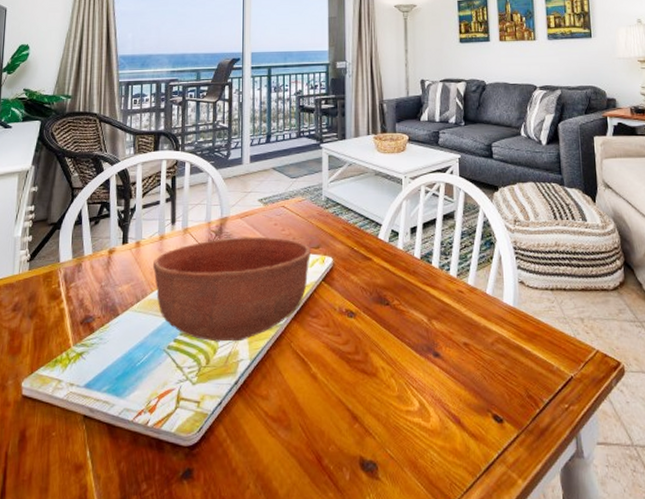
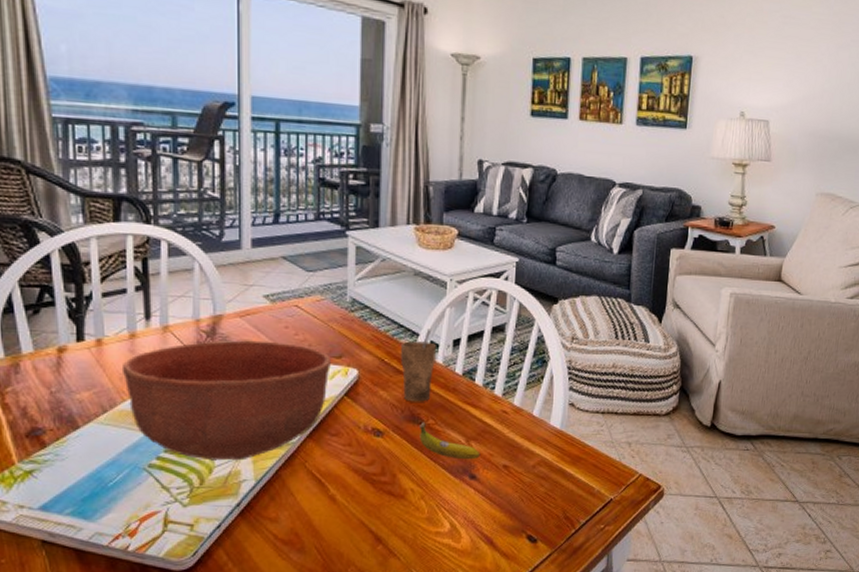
cup: none [366,219,397,285] -> present [400,328,436,402]
fruit: none [386,303,442,338] -> present [419,422,481,460]

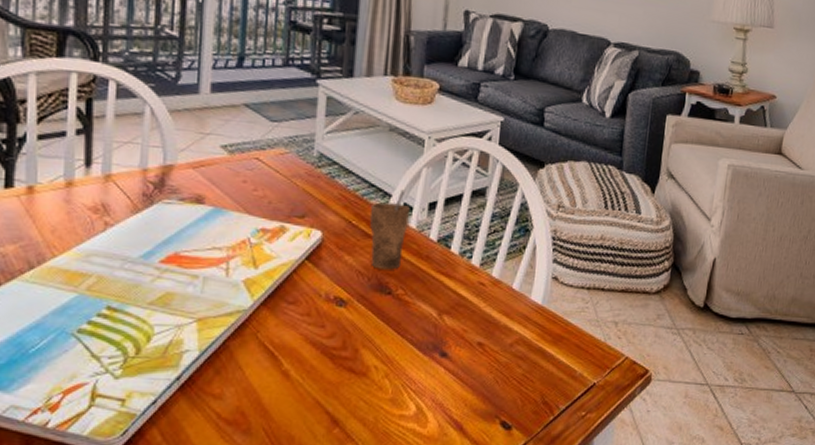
bowl: present [121,340,331,461] -> none [54,193,292,328]
fruit: present [419,422,481,460] -> none [386,292,453,336]

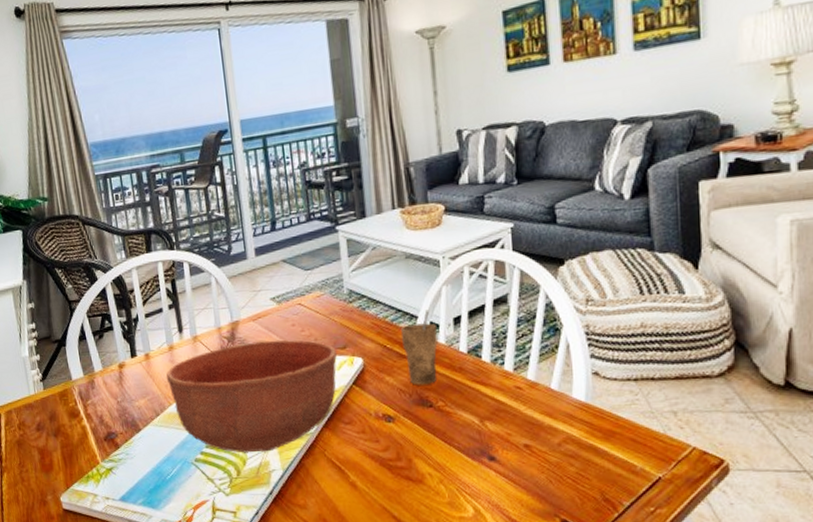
bowl: none [54,193,292,328] -> present [165,339,337,453]

